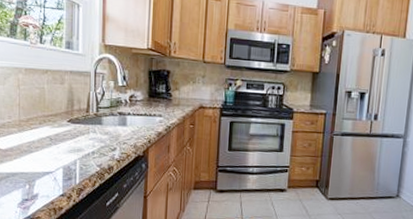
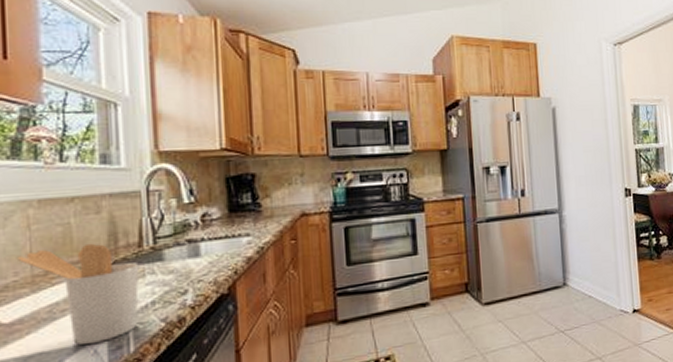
utensil holder: none [10,104,86,173] -> present [16,243,140,346]

